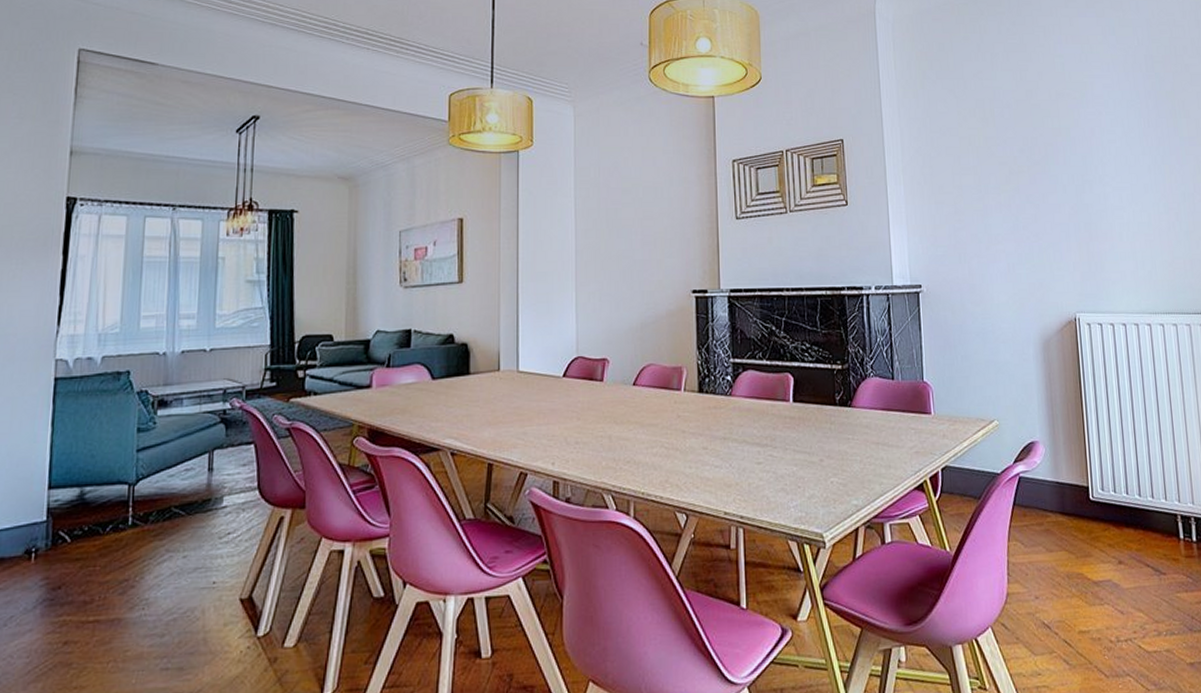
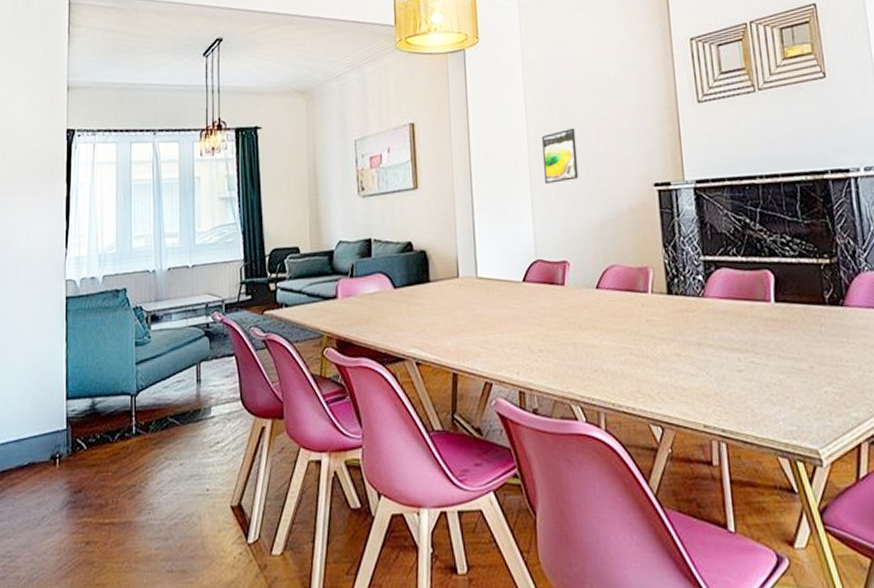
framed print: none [589,234,623,285] -> present [541,127,579,184]

